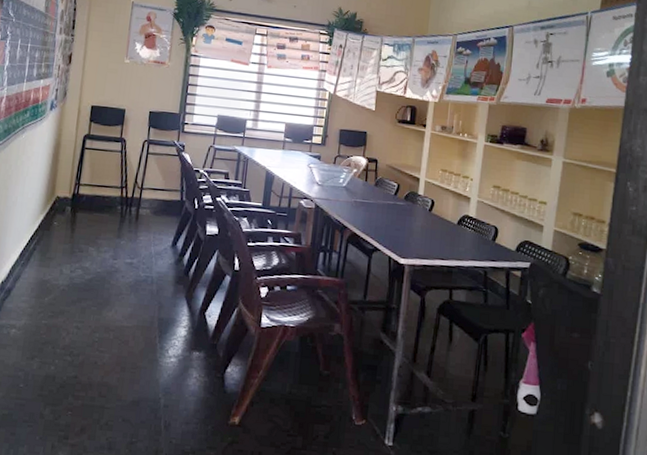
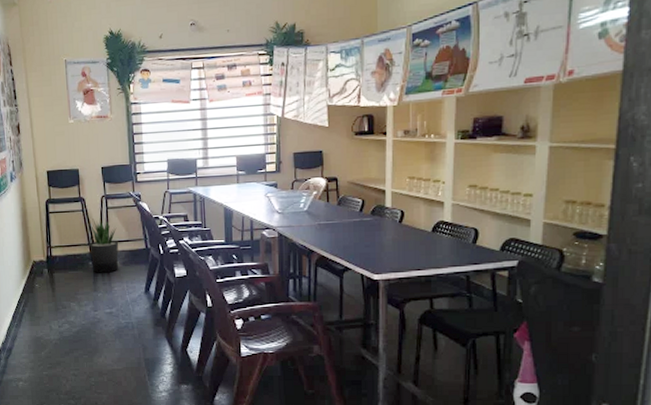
planter: none [121,162,154,221] -> present [89,219,119,273]

